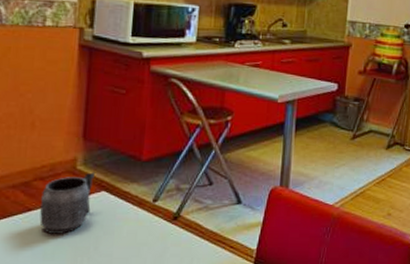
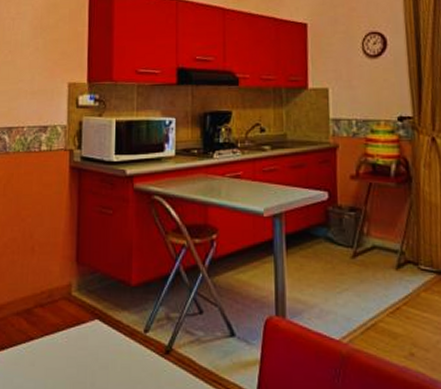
mug: present [39,172,95,234] -> none [40,298,88,367]

